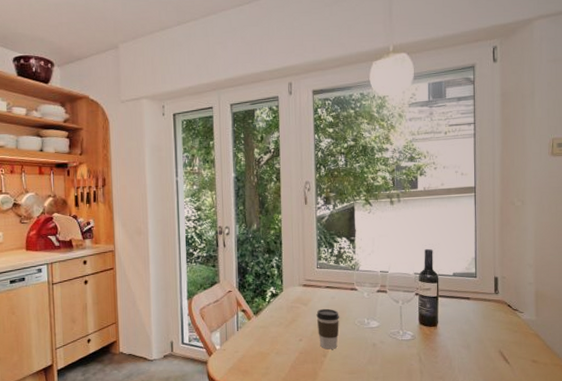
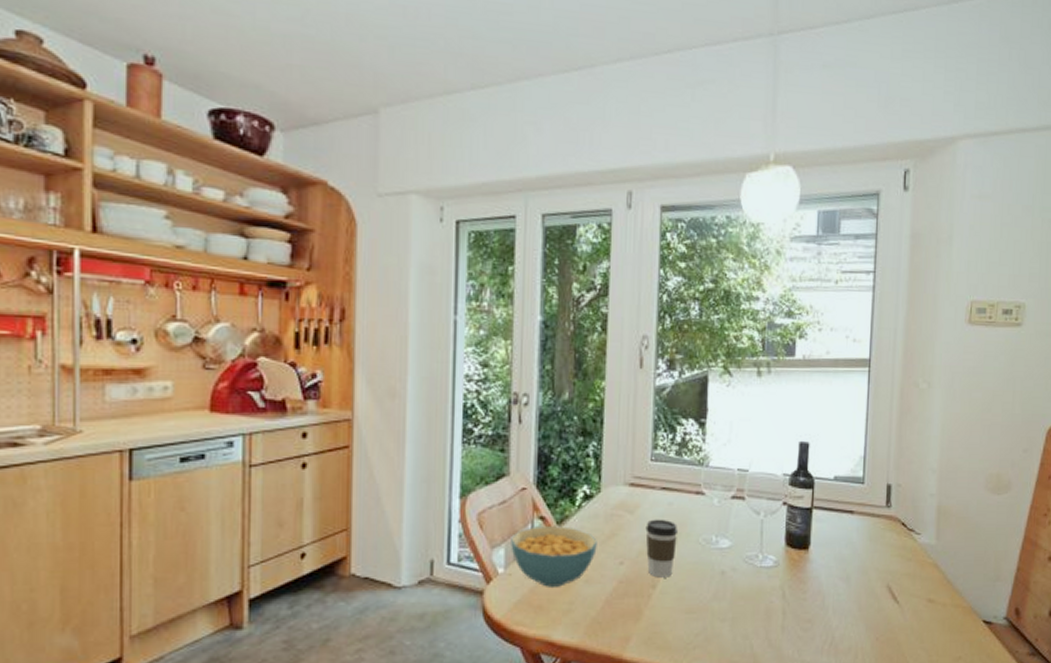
cereal bowl: none [223,316,283,358] -> present [511,526,597,587]

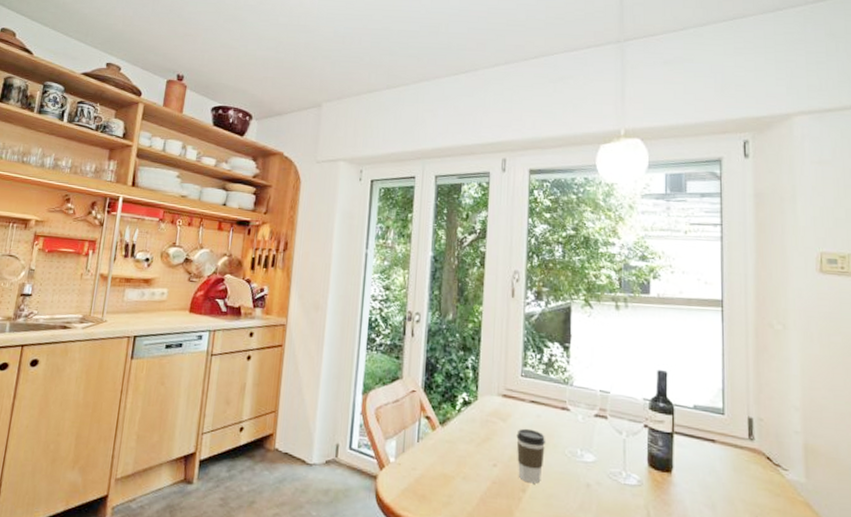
cereal bowl: present [511,526,597,587] -> none [401,424,474,481]

